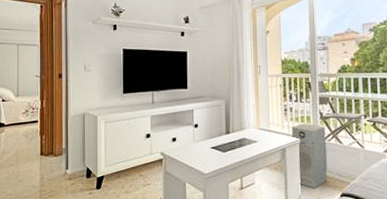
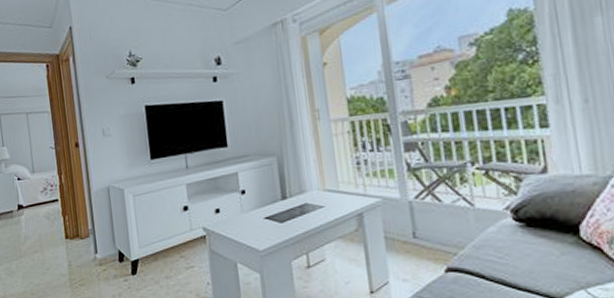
air purifier: present [292,123,328,189] -> none [369,178,425,263]

